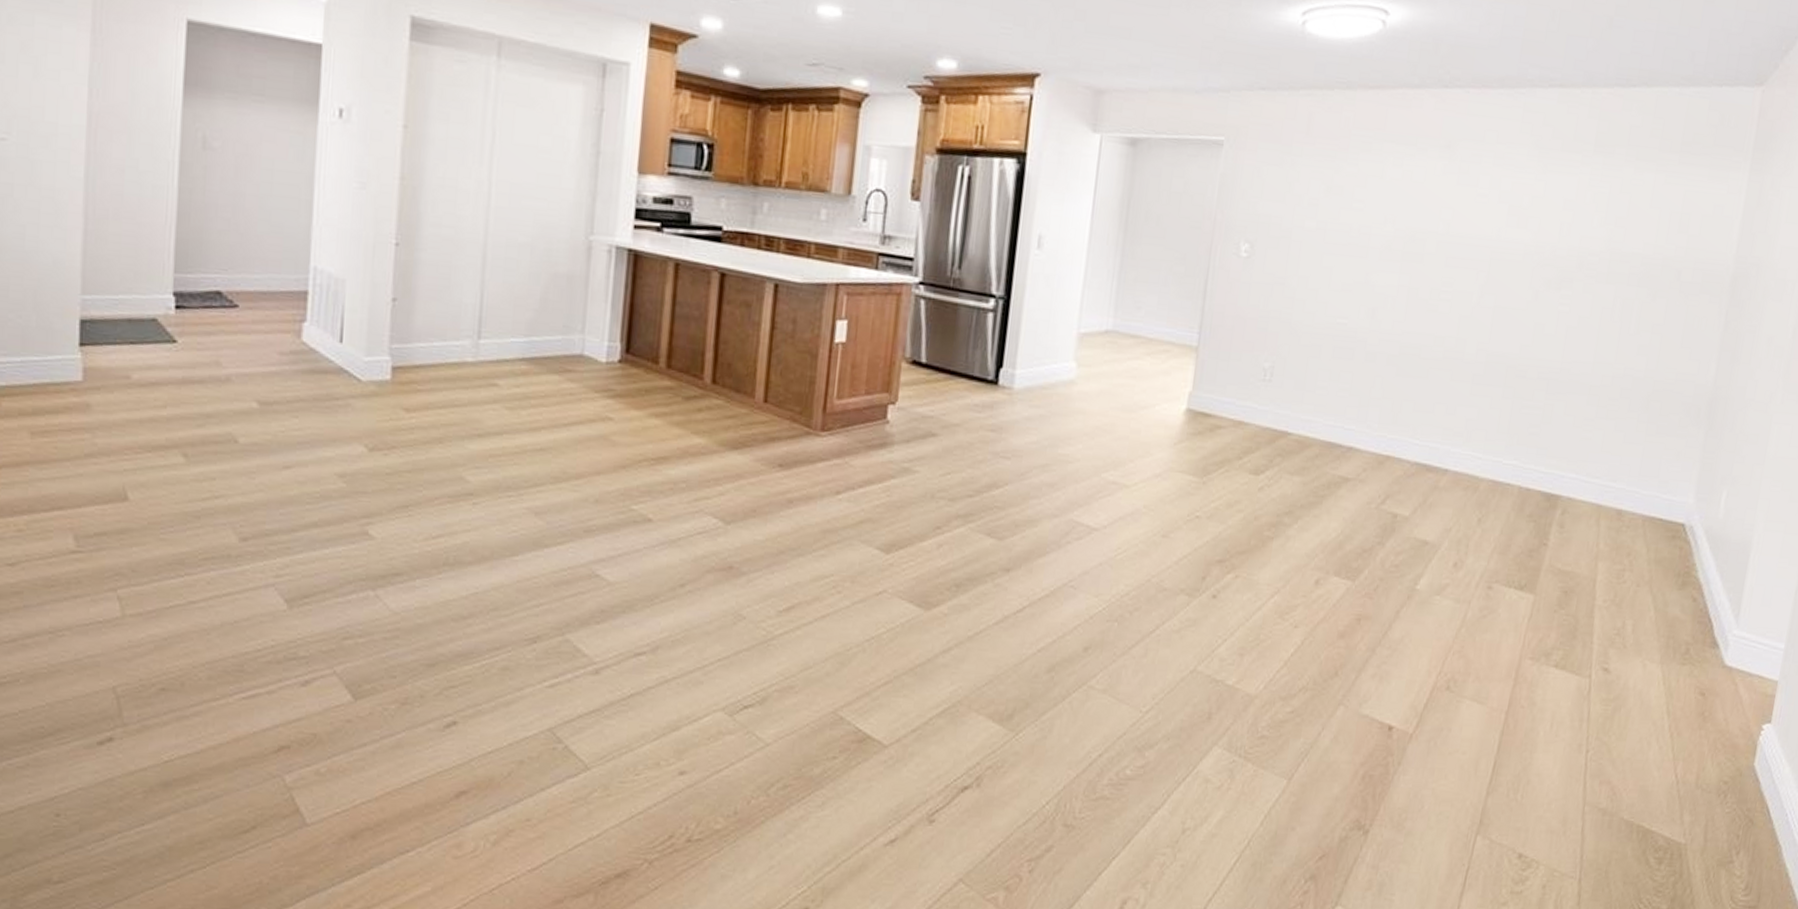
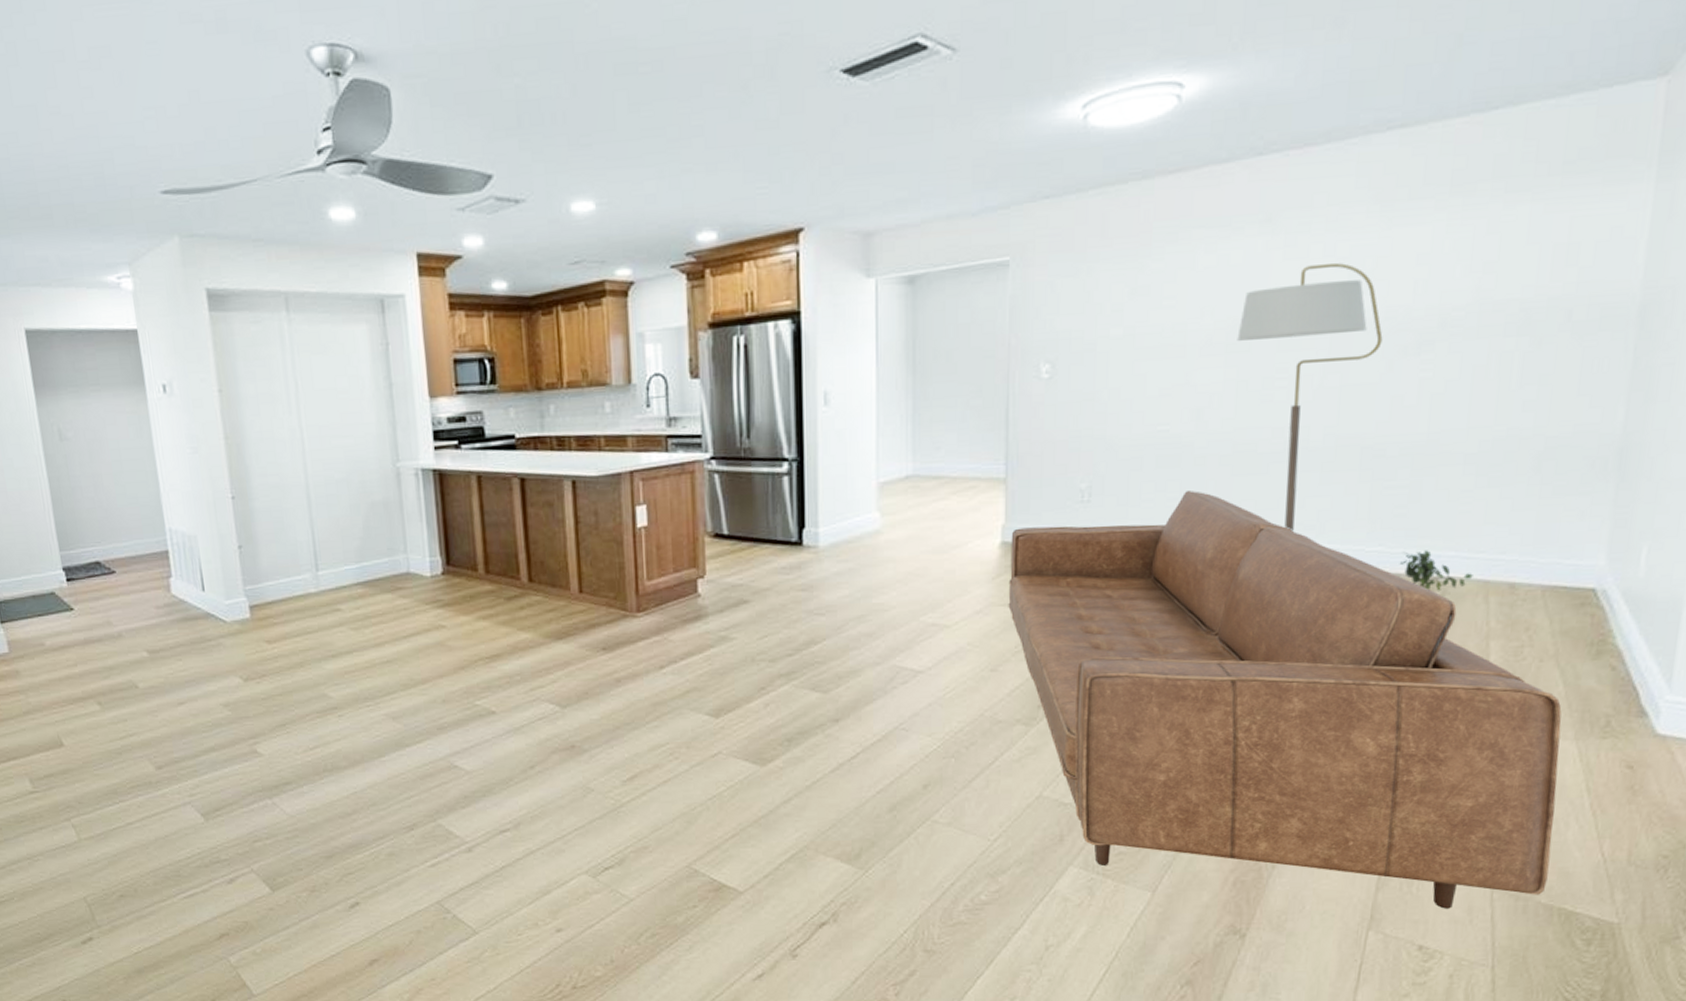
sofa: none [1185,384,1652,819] -> present [1008,491,1562,909]
floor lamp: none [1412,193,1532,436] -> present [1237,263,1383,532]
potted plant: none [1529,468,1589,510] -> present [1399,550,1473,592]

